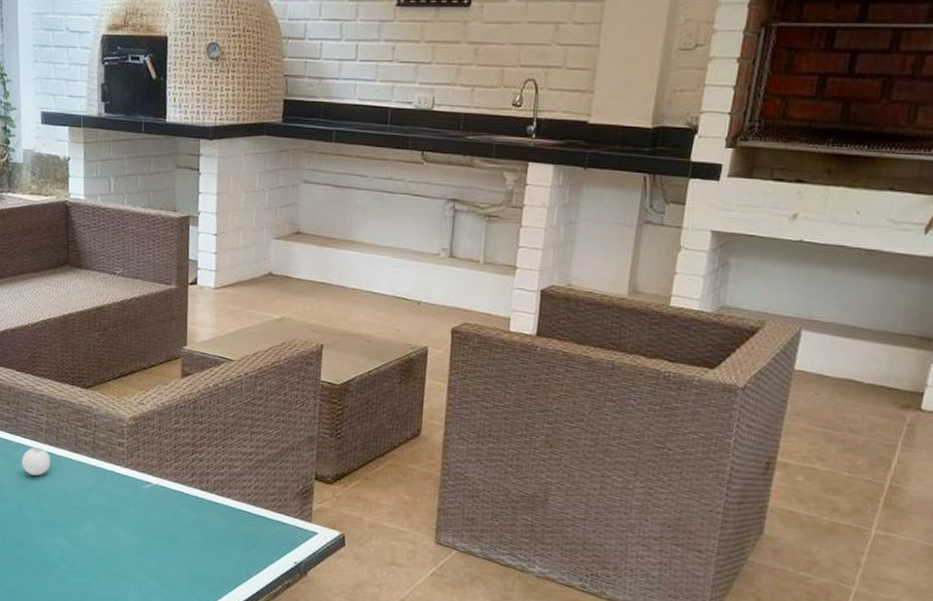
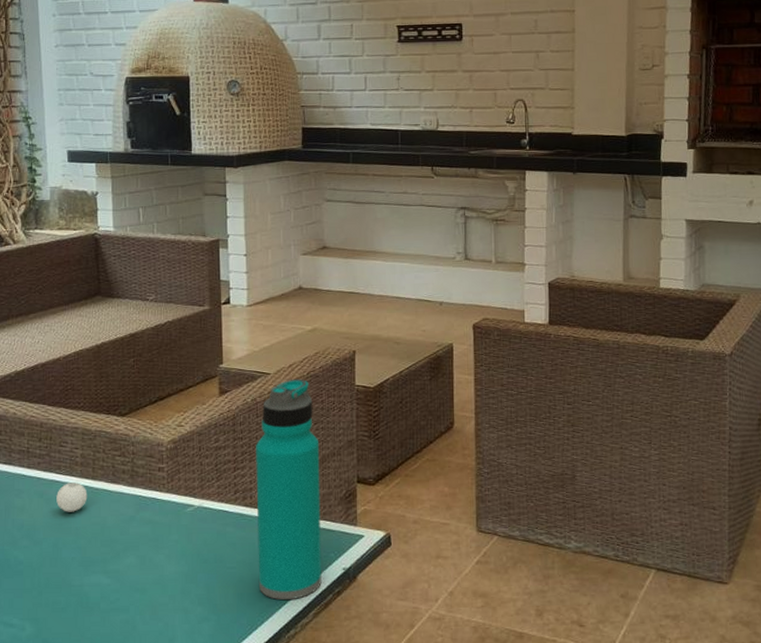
water bottle: none [210,368,279,586] -> present [256,378,322,601]

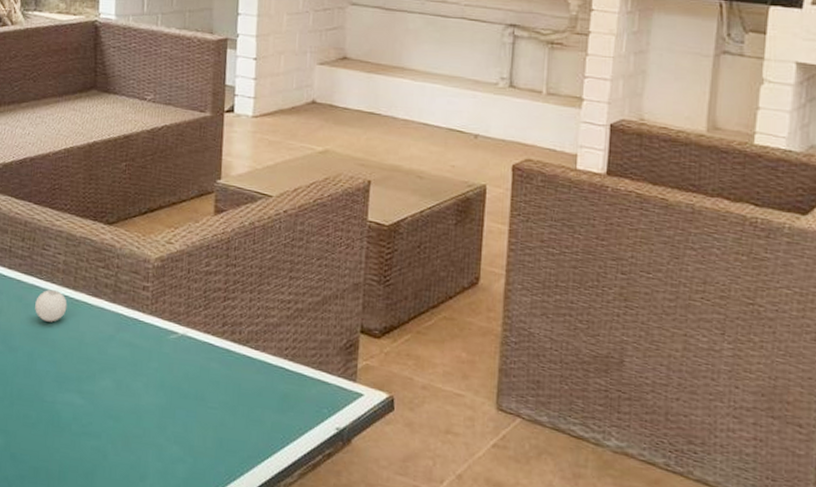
water bottle: present [256,378,322,601] -> none [241,205,321,455]

